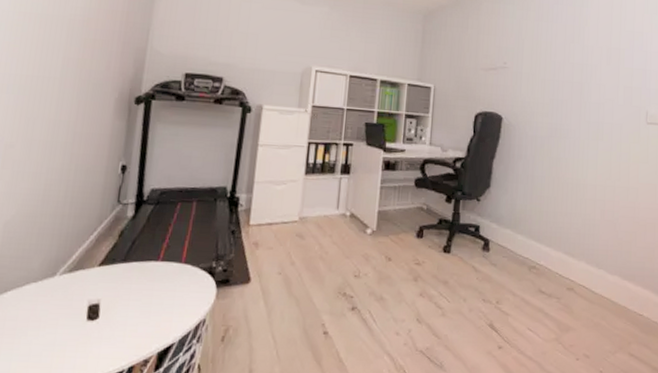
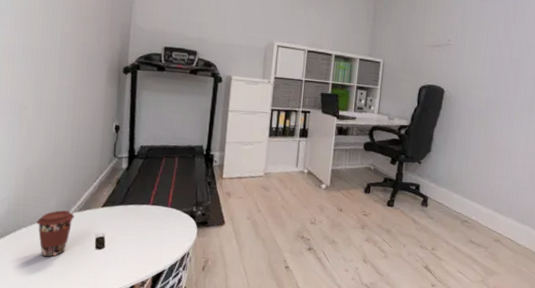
coffee cup: none [13,272,63,334] -> present [37,210,75,257]

